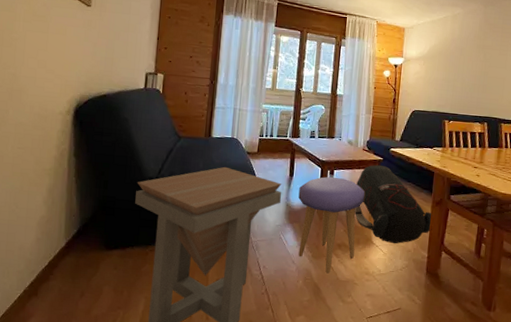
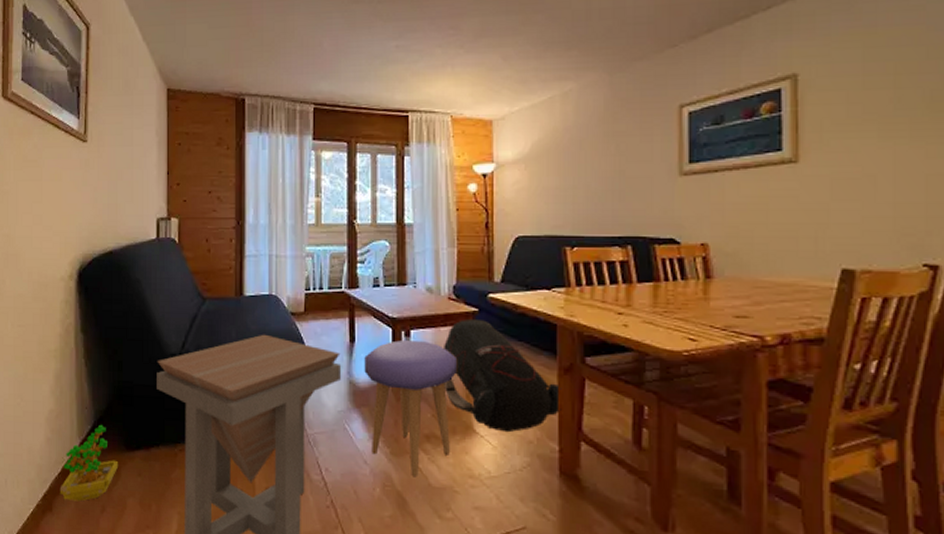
decorative plant: none [45,229,99,288] -> present [60,424,119,502]

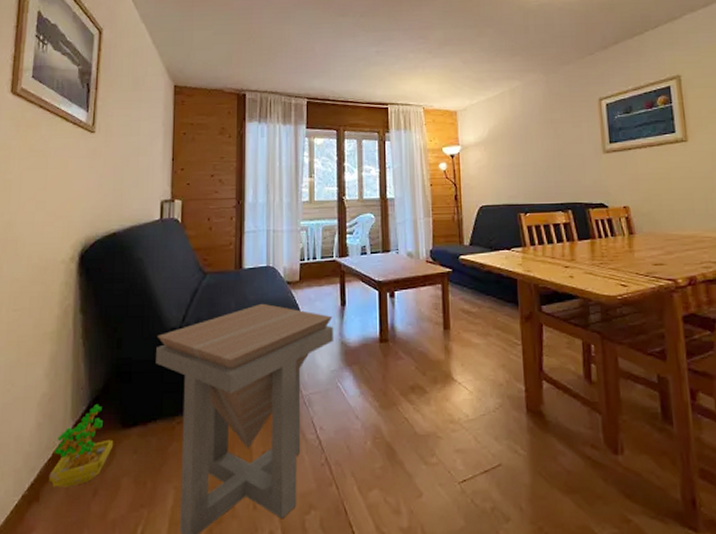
stool: present [364,340,456,476] -> none [354,301,435,426]
backpack: present [444,318,562,433] -> none [424,278,525,378]

